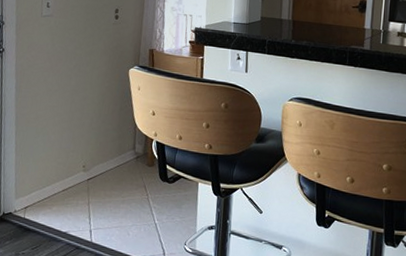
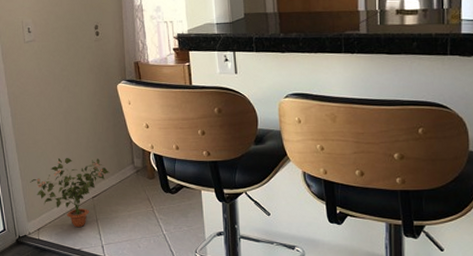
potted plant: none [24,136,110,210] -> present [30,158,110,228]

